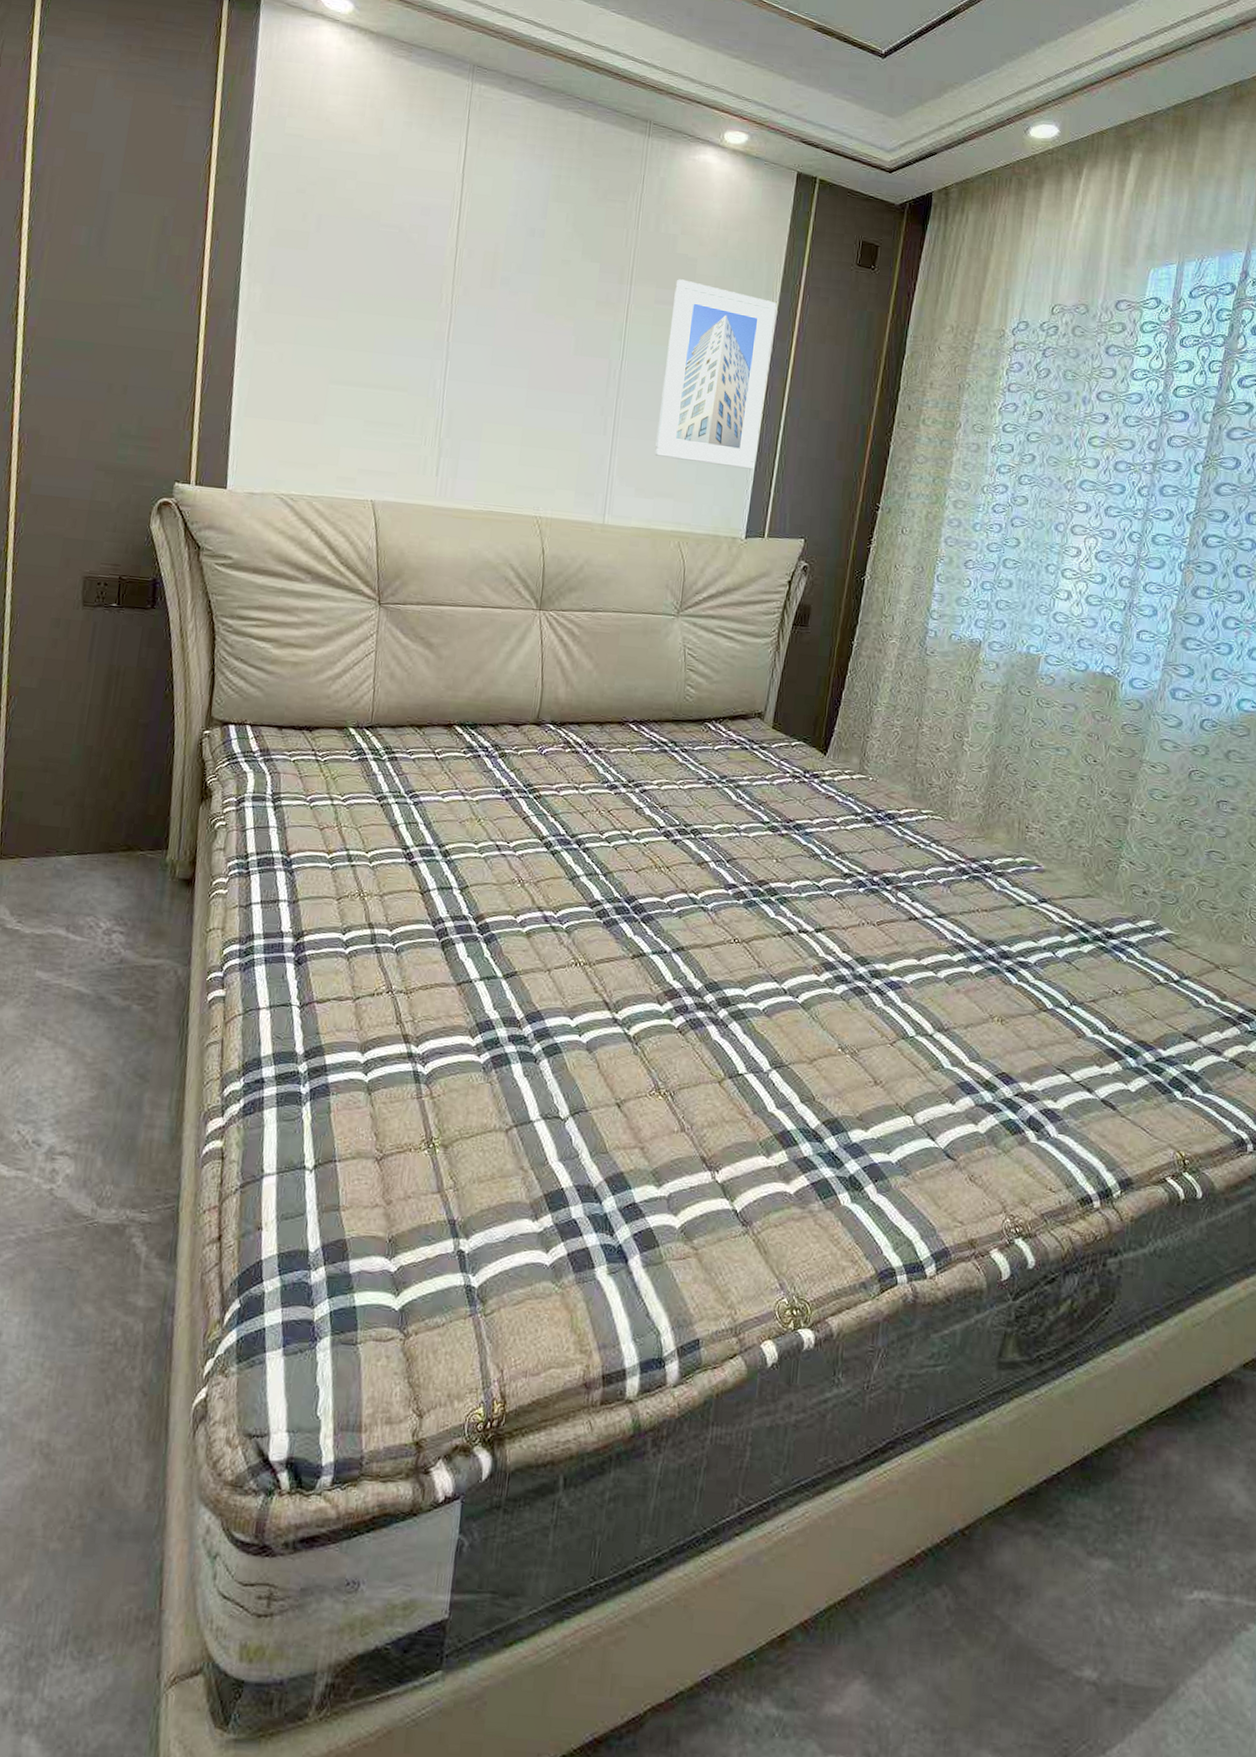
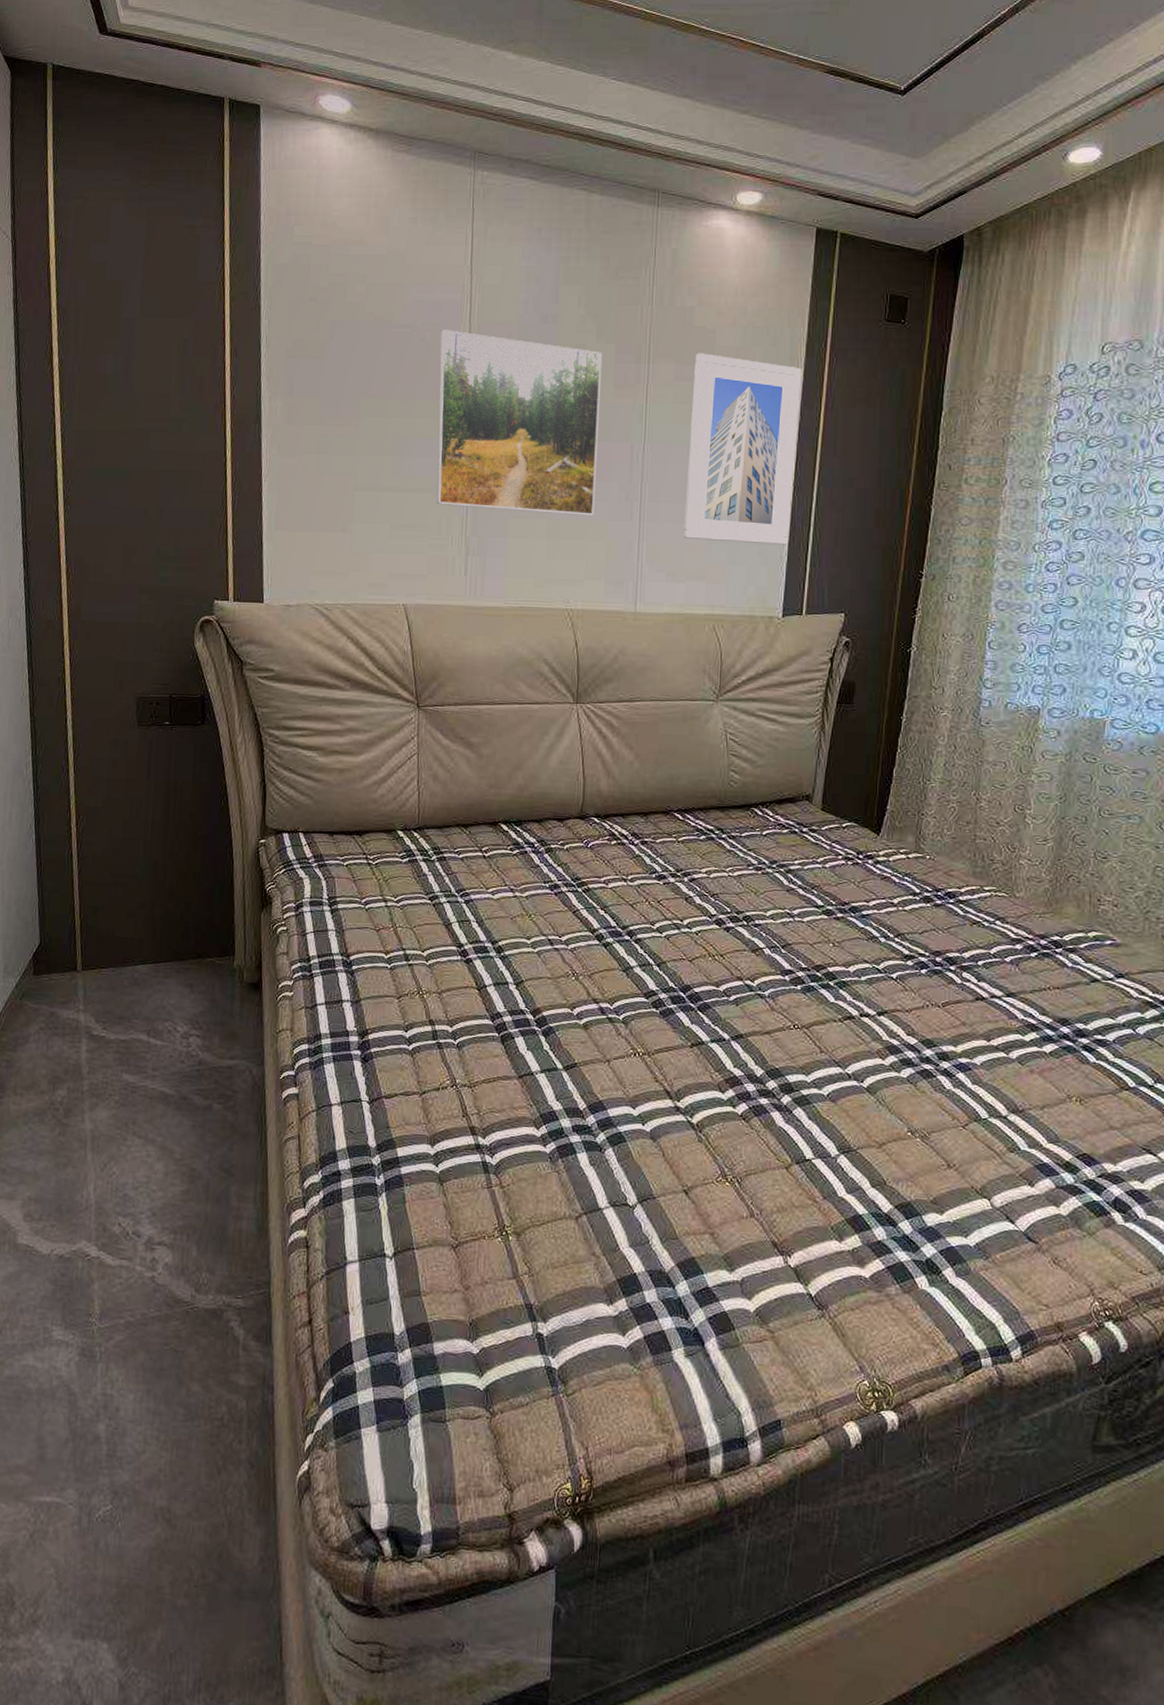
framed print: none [412,233,587,427] -> present [436,329,603,516]

